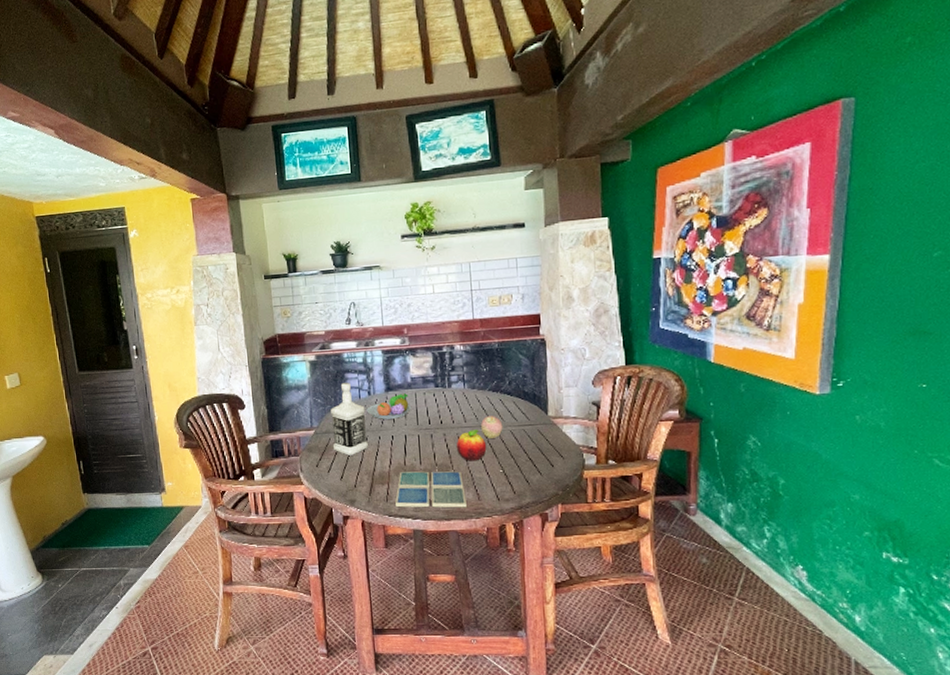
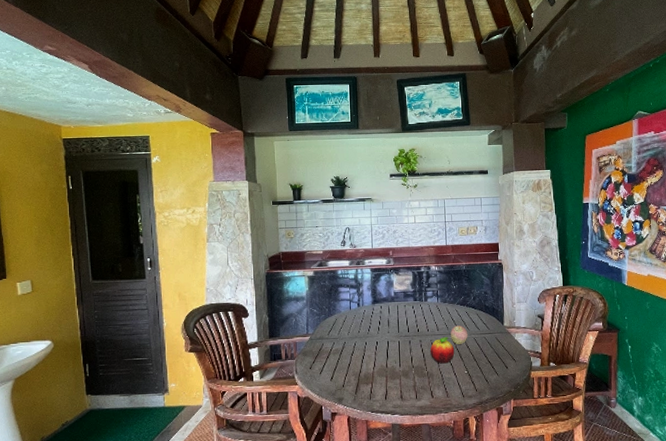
bottle: present [331,383,368,456] -> none [325,296,356,359]
fruit bowl: present [366,393,411,419] -> none [356,306,393,328]
drink coaster: present [395,471,467,508] -> none [377,372,437,405]

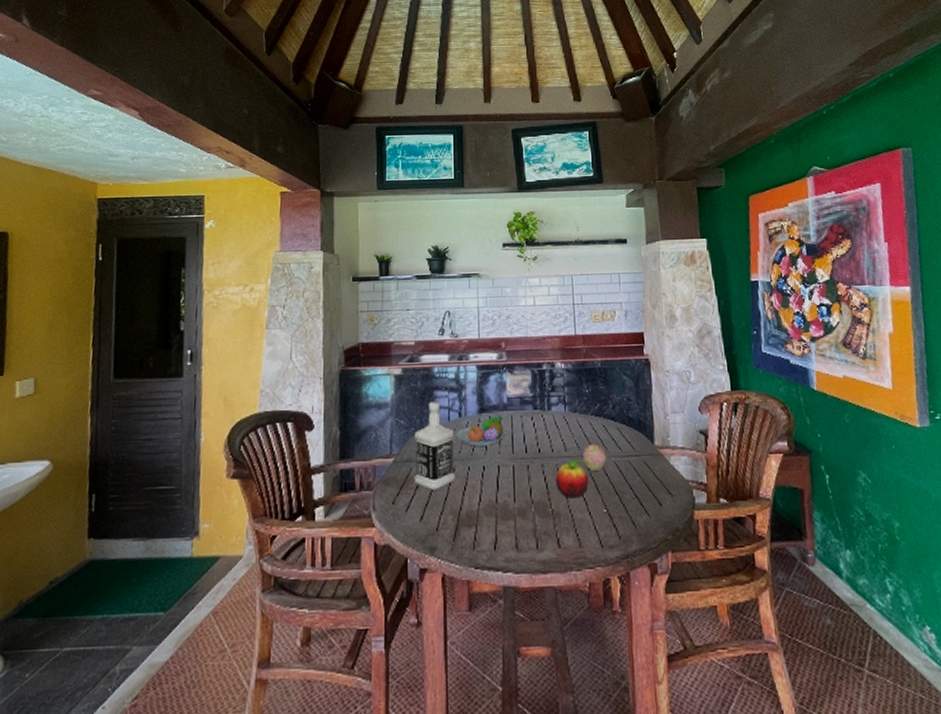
bottle: none [325,296,356,359] -> present [413,402,455,490]
fruit bowl: none [356,306,393,328] -> present [456,416,506,446]

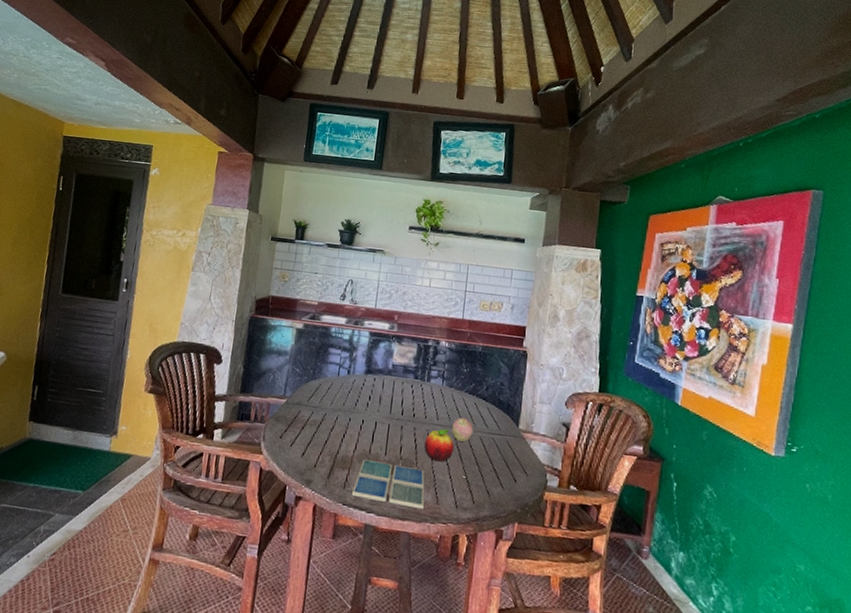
bottle: present [413,402,455,490] -> none [301,357,342,433]
fruit bowl: present [456,416,506,446] -> none [342,378,387,403]
drink coaster: none [484,510,566,558] -> present [352,459,425,510]

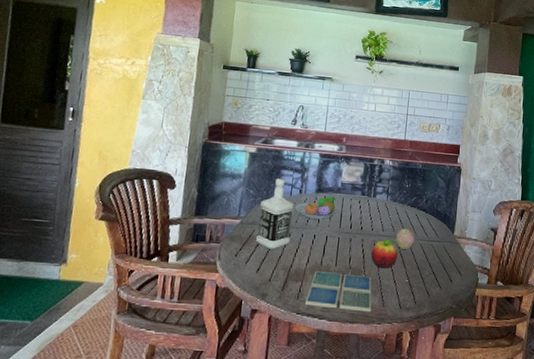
bottle: none [301,357,342,433] -> present [255,178,294,249]
fruit bowl: none [342,378,387,403] -> present [295,196,337,219]

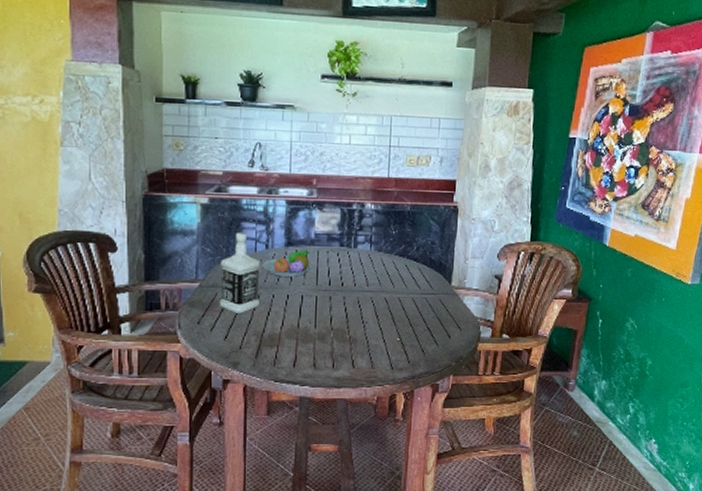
drink coaster: present [305,271,372,313] -> none [283,335,359,376]
fruit: present [370,239,398,269] -> none [355,295,387,328]
apple: present [396,228,415,250] -> none [383,281,406,306]

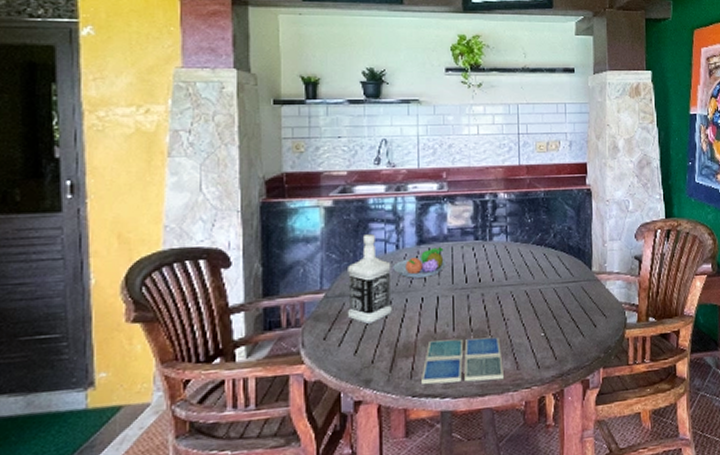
drink coaster: none [283,335,359,376] -> present [421,336,504,385]

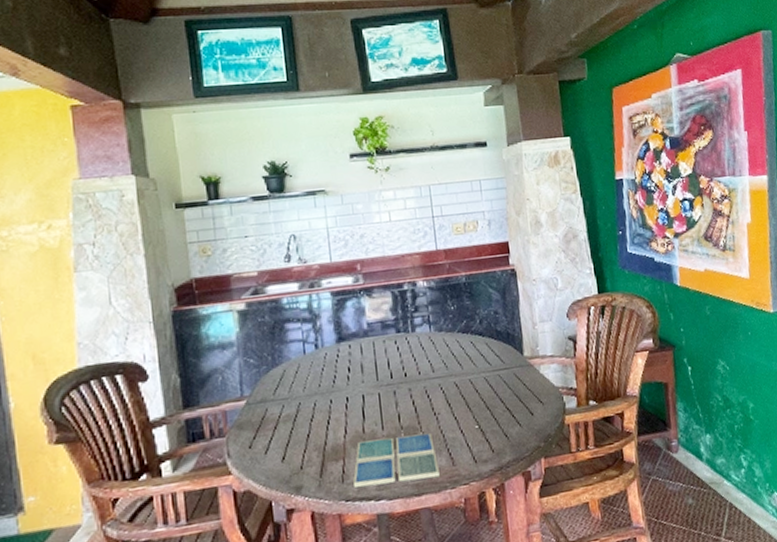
bottle: present [347,234,392,324] -> none [267,335,317,429]
fruit bowl: present [393,247,446,278] -> none [313,343,369,378]

